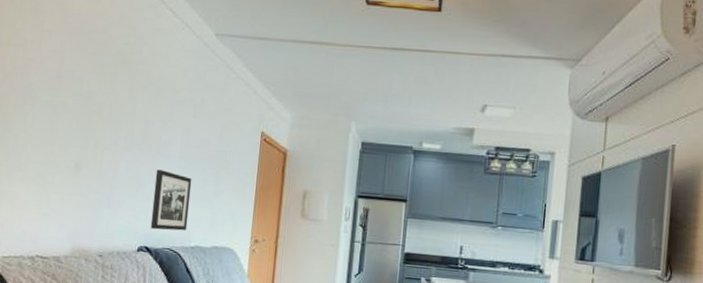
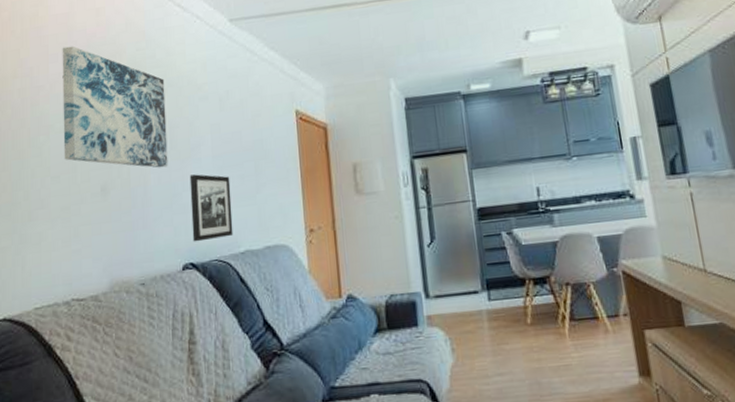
wall art: none [45,26,147,158] -> present [62,46,168,168]

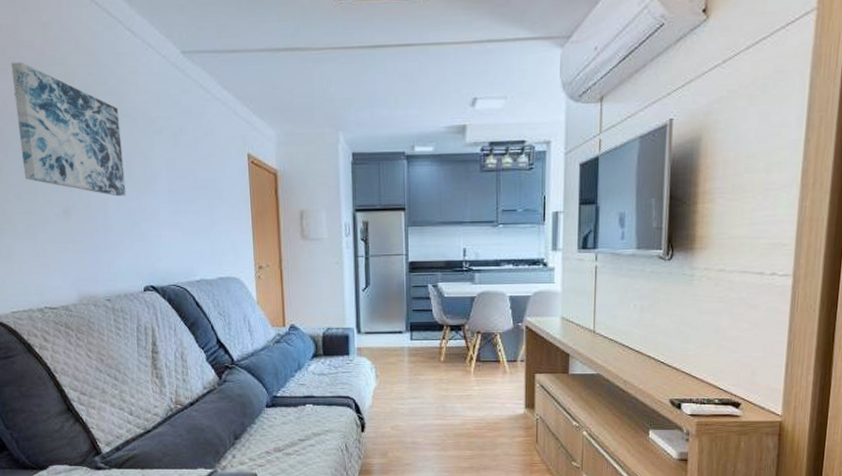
picture frame: present [189,174,233,242] -> none [147,206,189,268]

